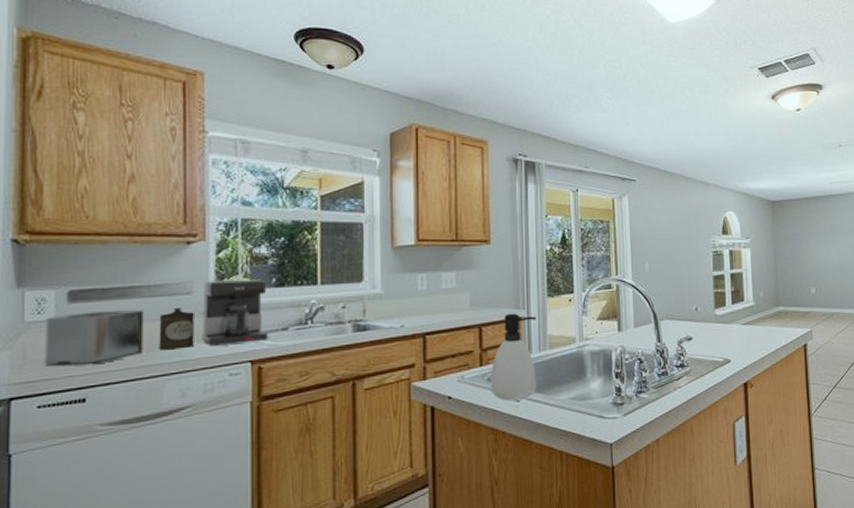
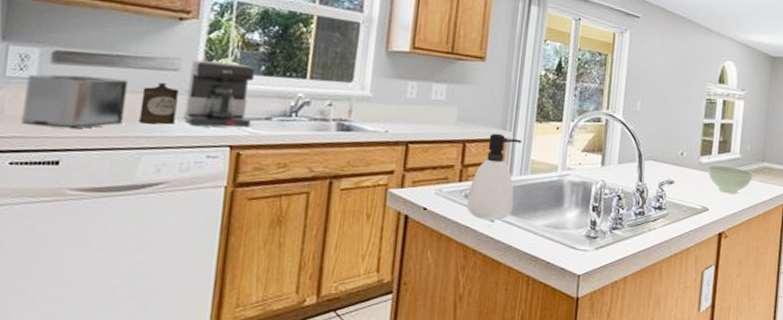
bowl: none [722,315,771,343] -> present [706,165,754,195]

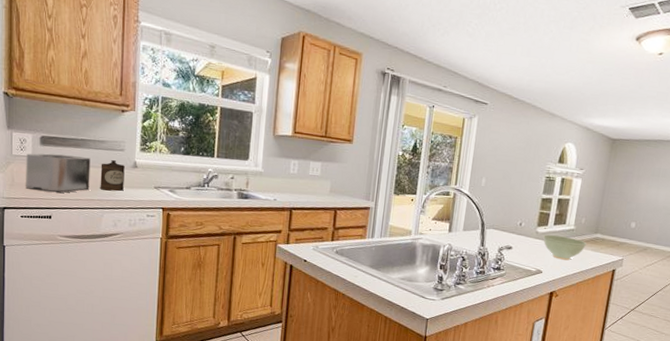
coffee maker: present [183,60,256,128] -> none [130,143,177,195]
soap dispenser: present [466,133,522,221] -> none [337,203,382,273]

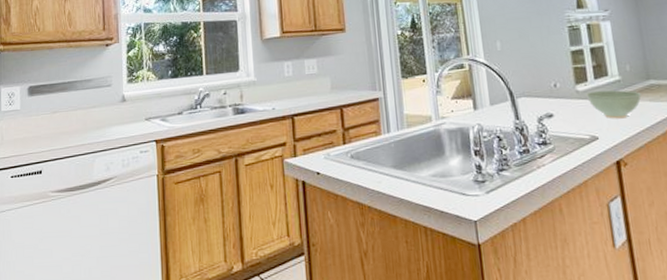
toaster: present [26,153,91,193] -> none [15,100,79,146]
canister: present [100,160,125,192] -> none [89,98,114,132]

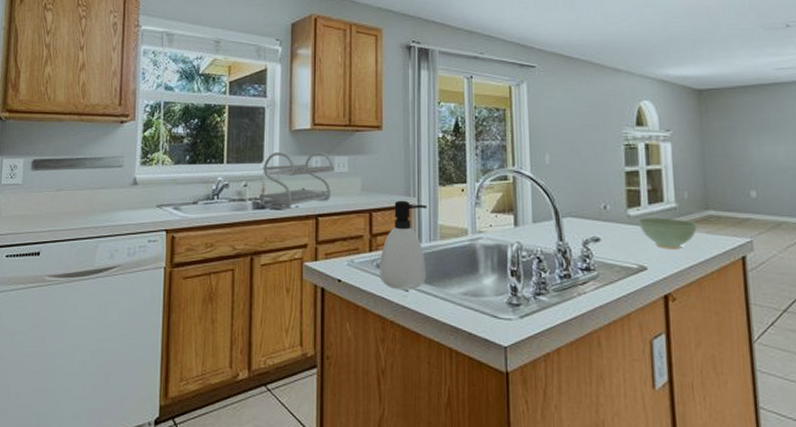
dish rack: none [237,56,306,114] -> present [258,151,335,210]
soap dispenser: none [353,94,398,178] -> present [379,200,428,291]

